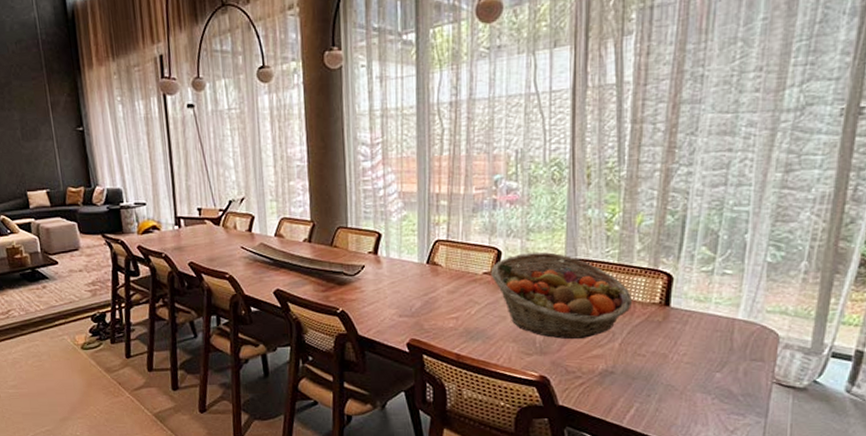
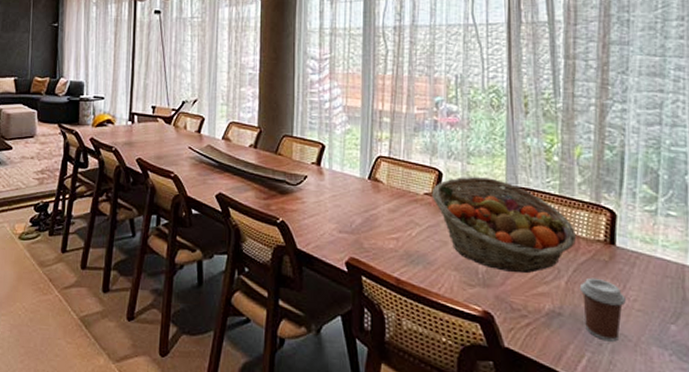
coffee cup: none [632,337,676,392] -> present [579,277,626,342]

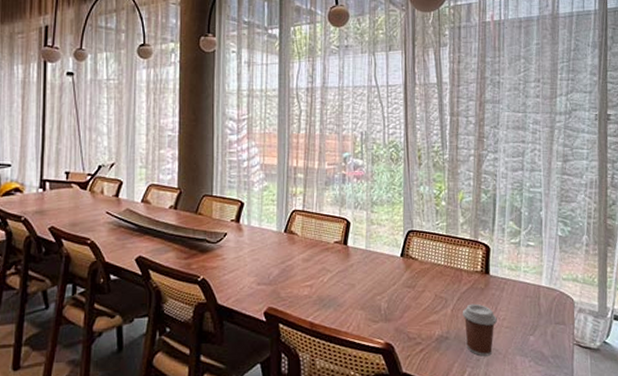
fruit basket: present [432,177,577,274] -> none [341,224,460,307]

